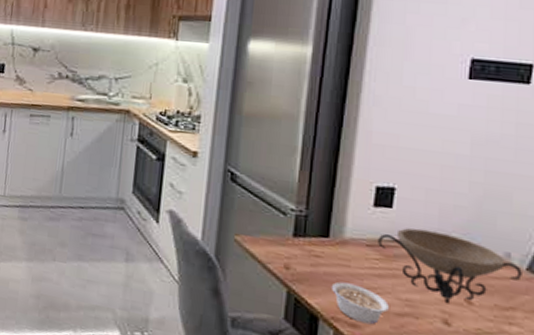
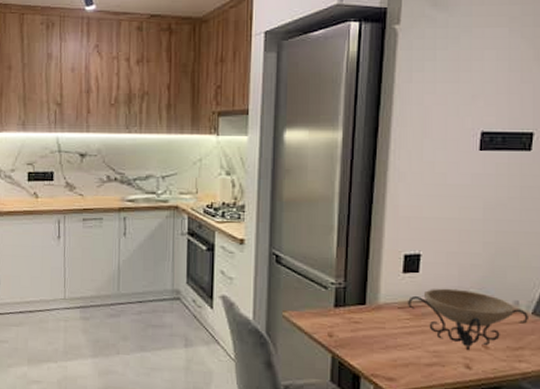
legume: present [331,282,389,324] -> none [369,342,419,377]

